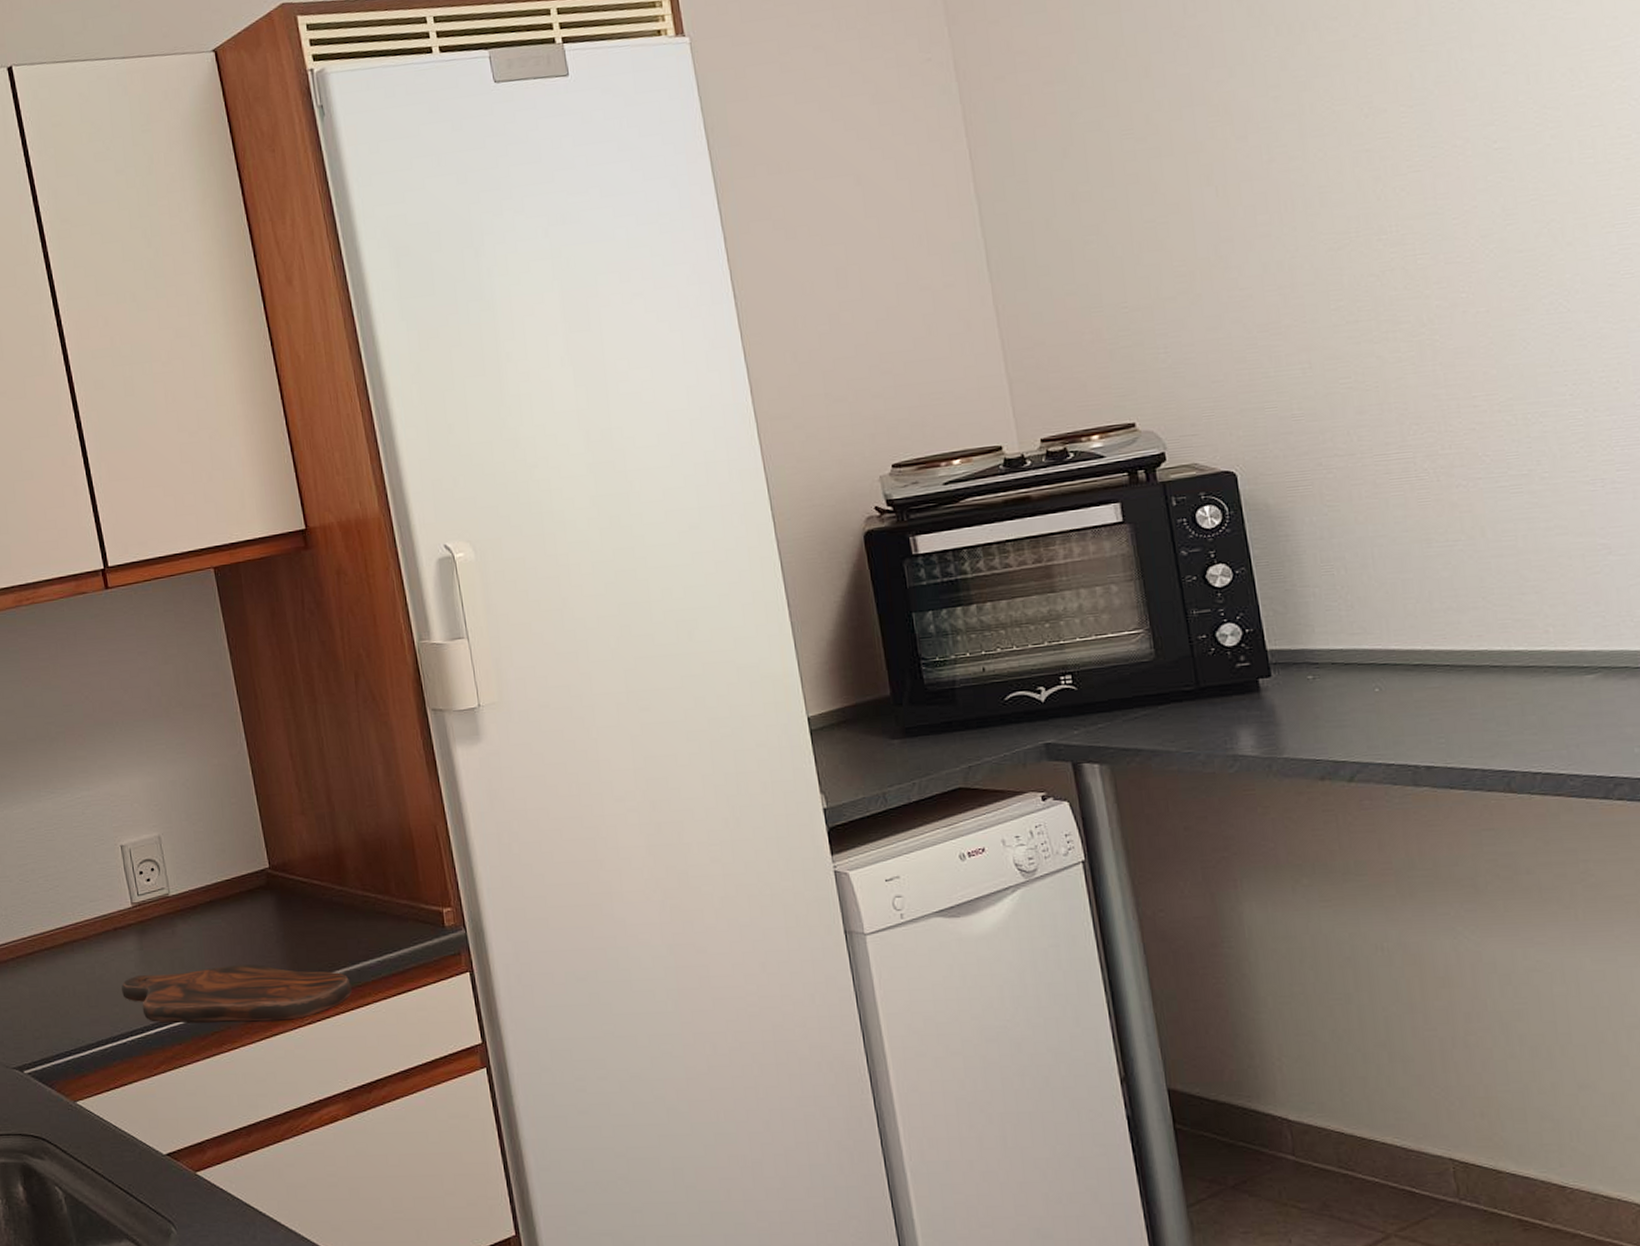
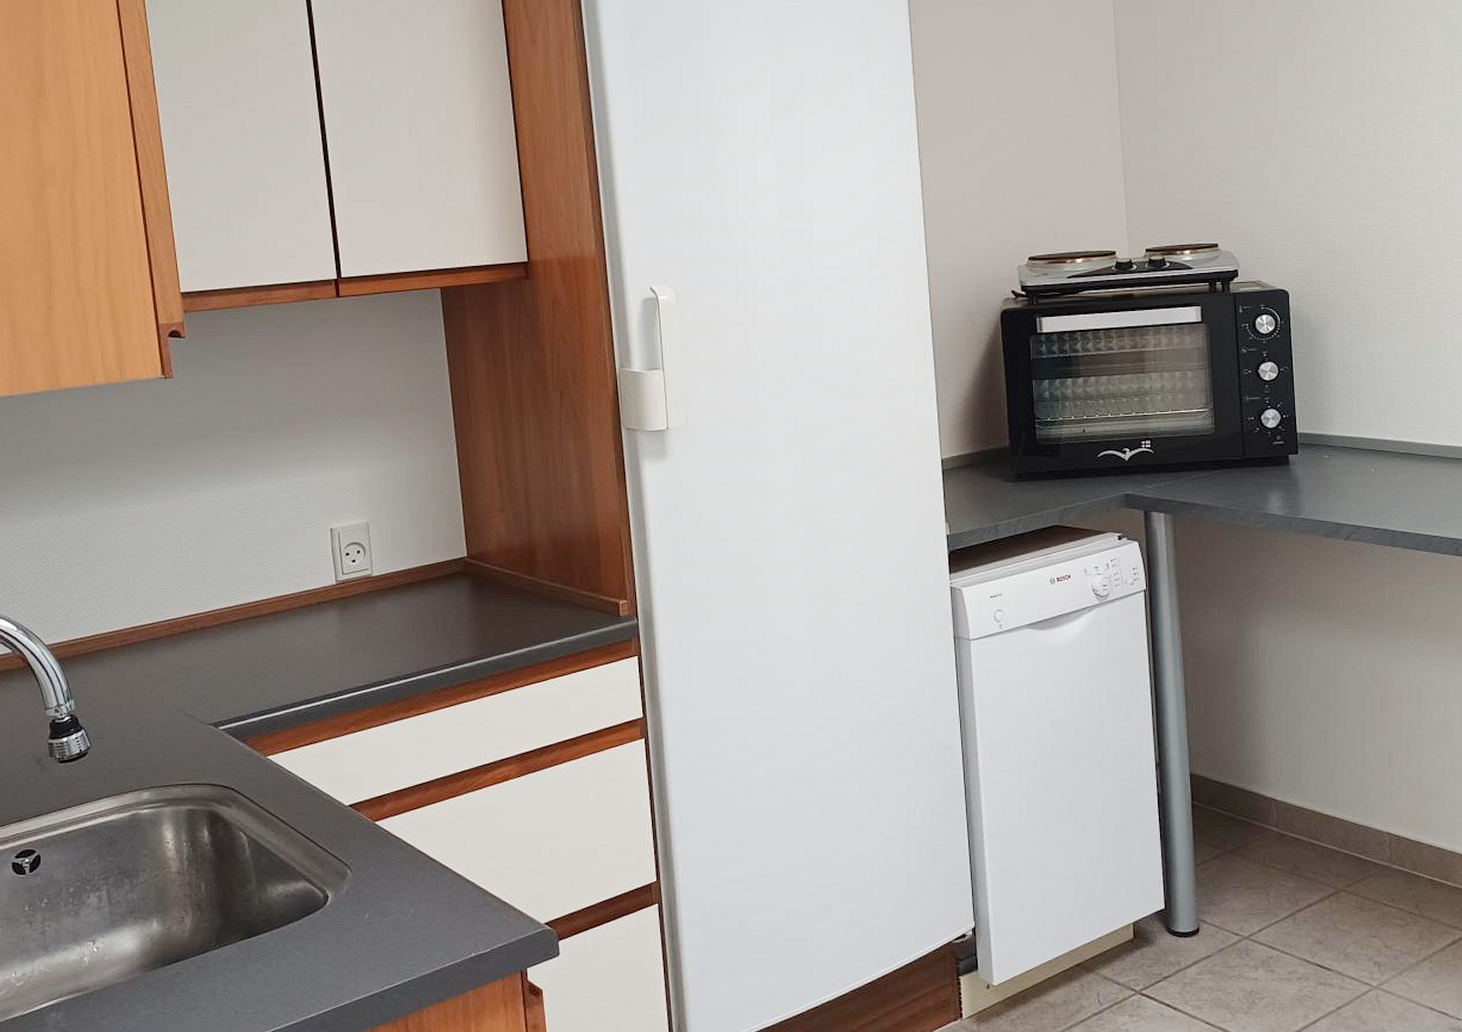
cutting board: present [121,963,353,1024] -> none [320,640,533,692]

